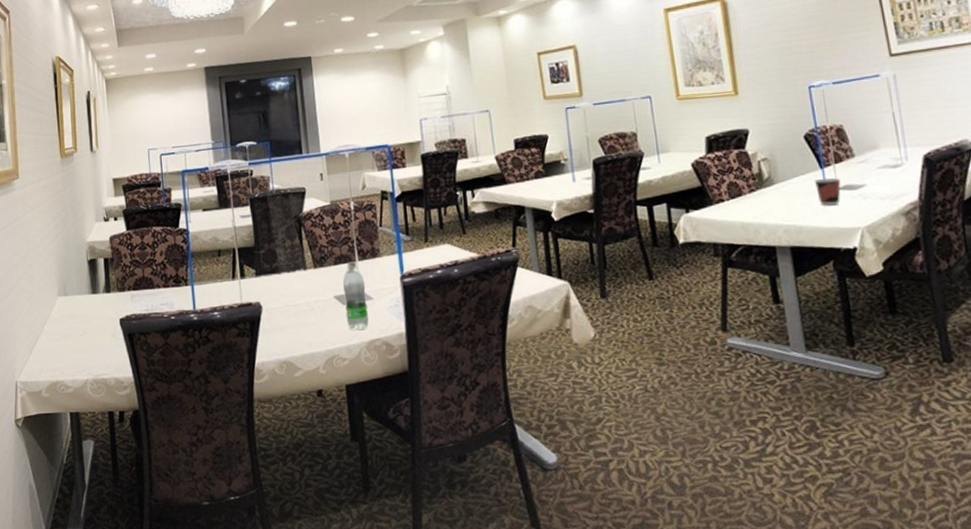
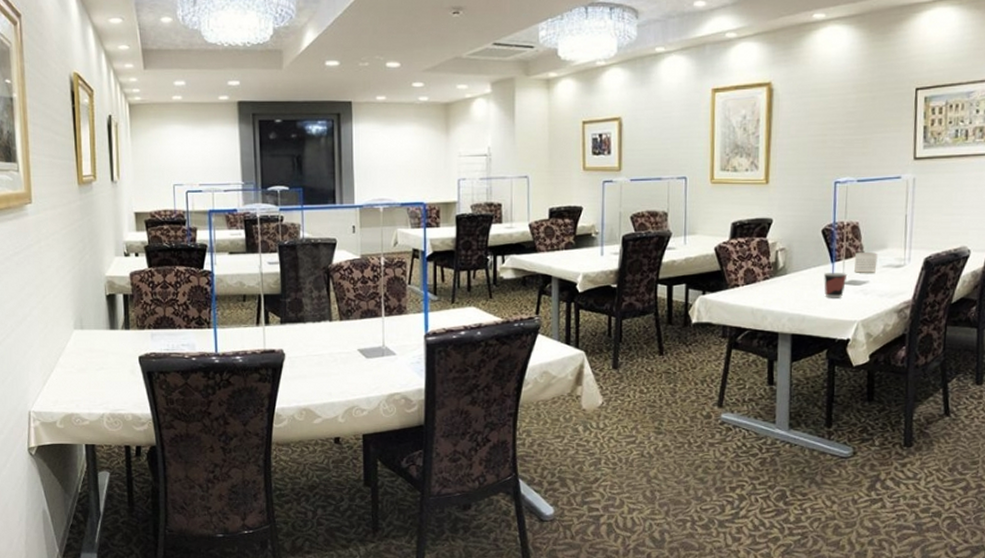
bottle: present [343,261,369,331] -> none [368,317,390,384]
mug: none [845,154,873,177] -> present [854,253,878,273]

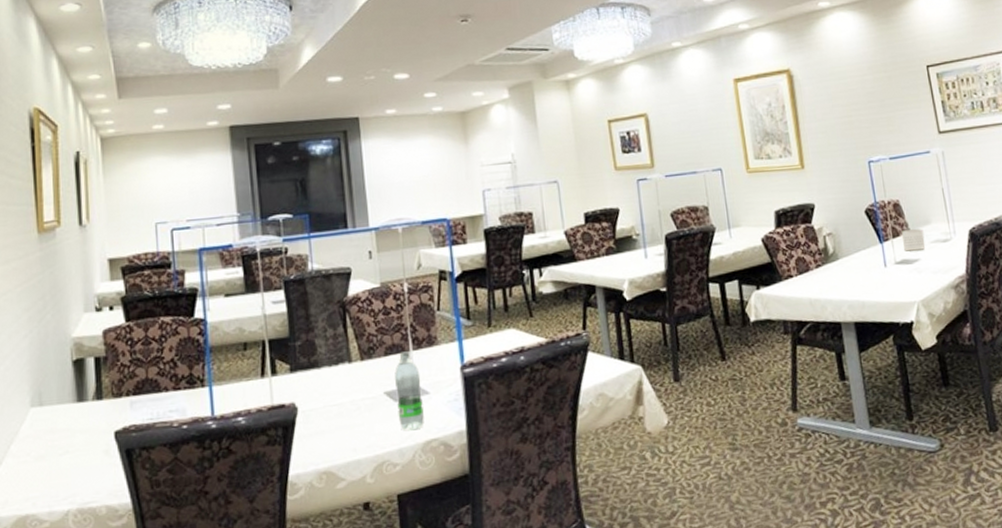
bottle: none [368,317,390,384] -> present [395,351,424,431]
cup: present [824,273,848,298] -> none [875,252,899,280]

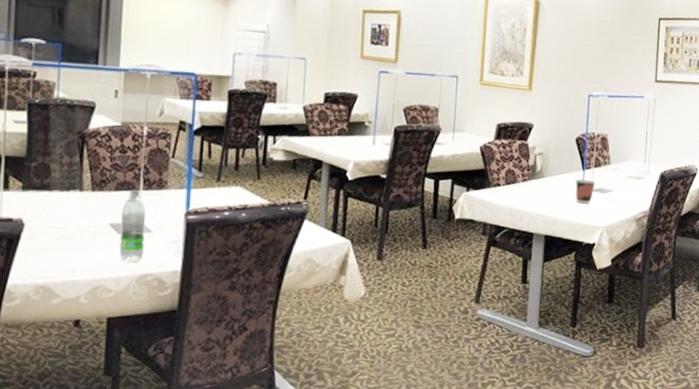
cup: none [875,252,899,280] -> present [575,179,596,204]
mug: present [902,229,926,252] -> none [602,162,622,183]

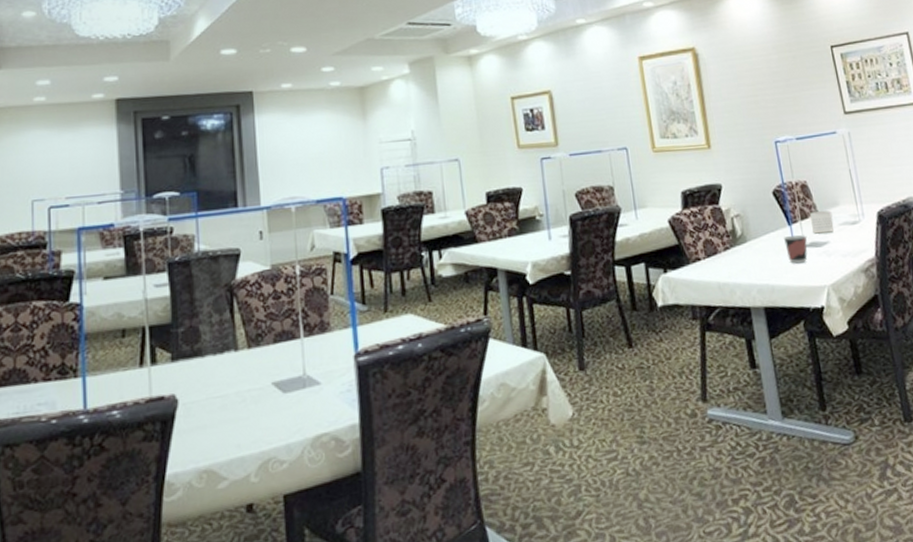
bottle: present [119,190,146,263] -> none [284,338,315,425]
mug: none [602,162,622,183] -> present [810,211,835,234]

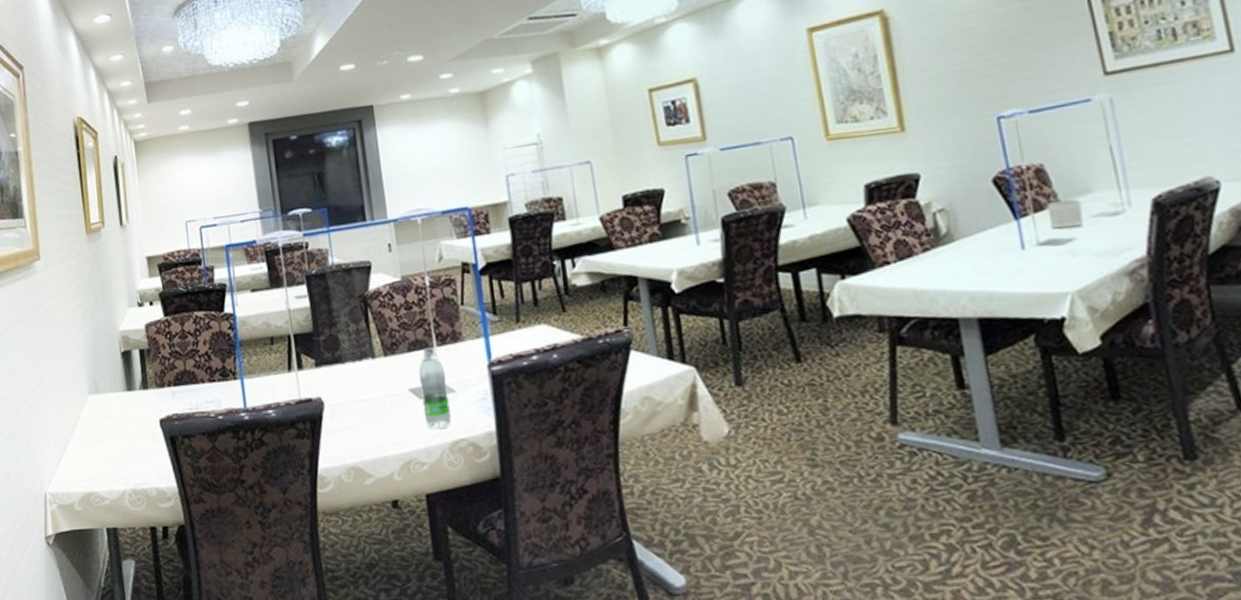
bottle: none [284,338,315,425] -> present [419,347,451,430]
cup: present [784,235,808,264] -> none [1008,231,1043,266]

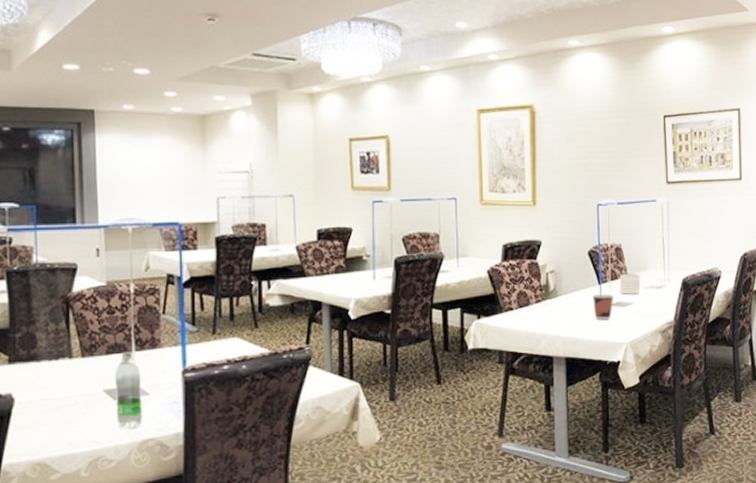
cup: none [1008,231,1043,266] -> present [593,295,614,320]

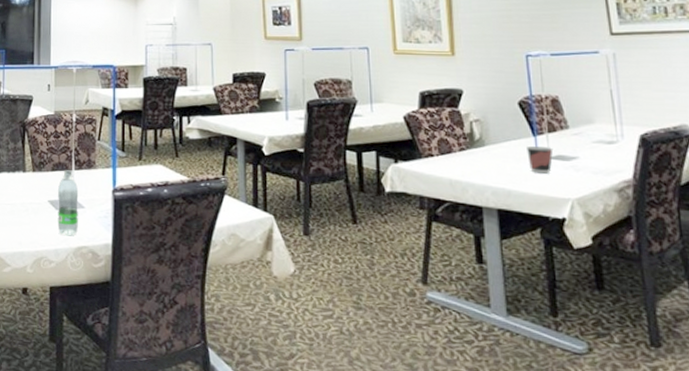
mug: present [620,274,640,294] -> none [559,127,586,149]

